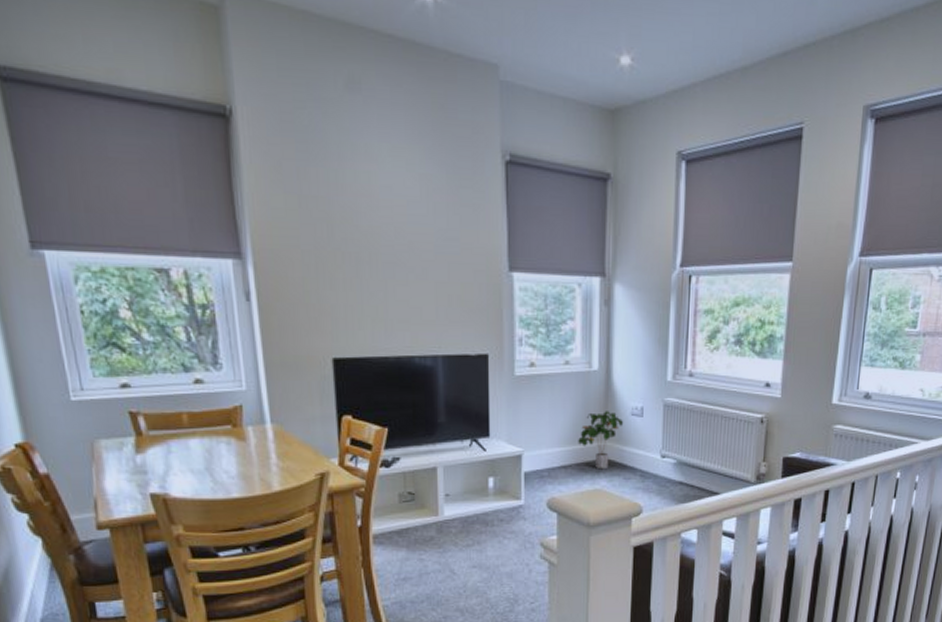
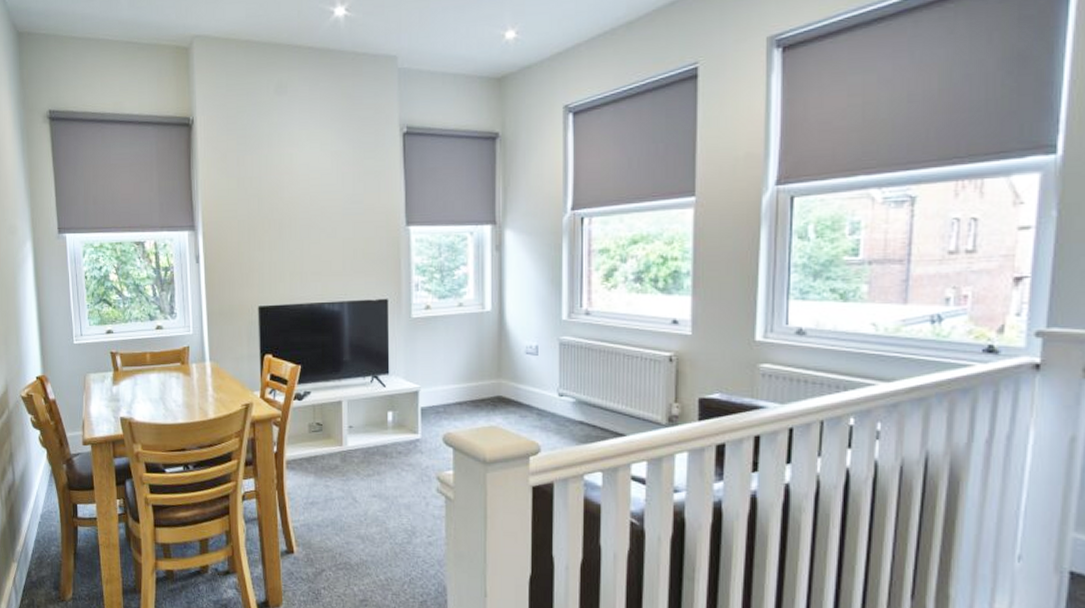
potted plant: present [578,411,623,470] -> none [473,350,517,407]

